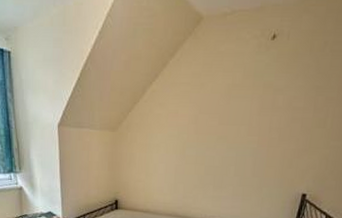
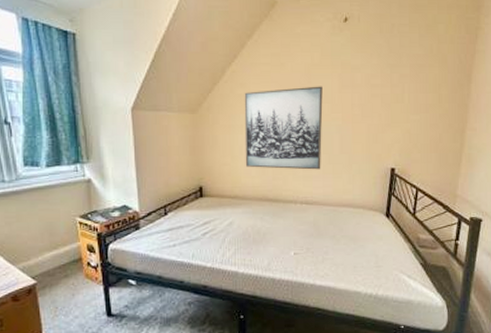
wall art: none [158,107,241,191] -> present [244,86,323,170]

